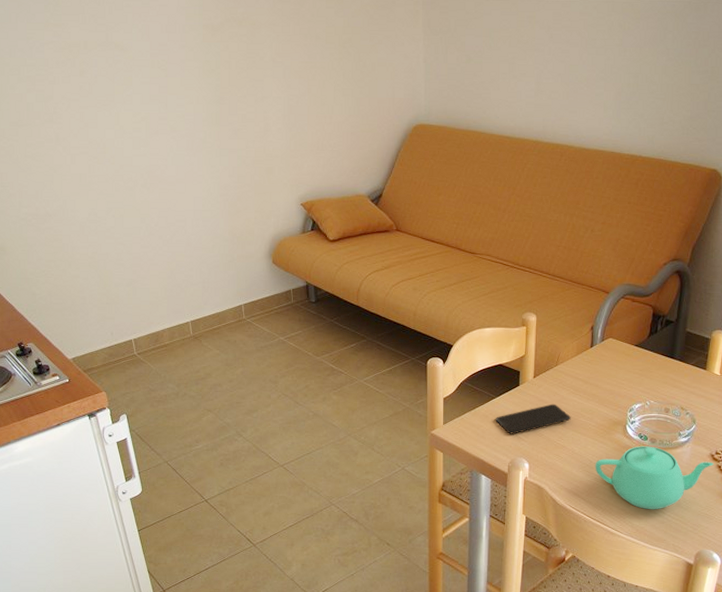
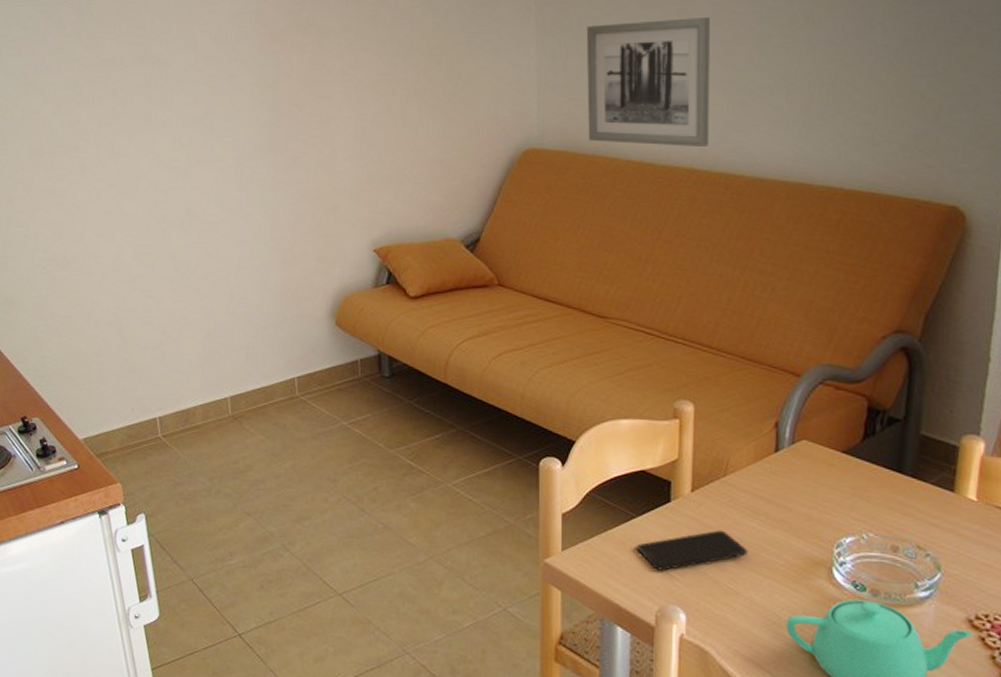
wall art: none [461,23,552,124] -> present [586,16,710,146]

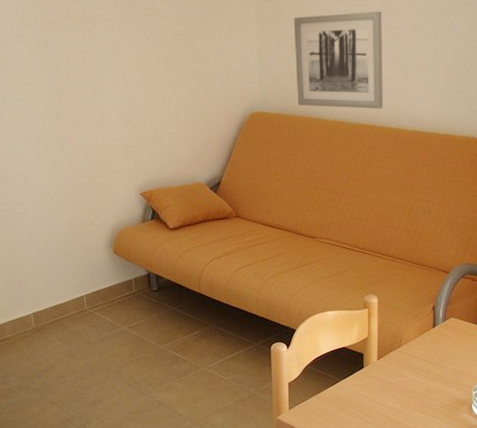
smartphone: present [635,530,748,571] -> none [340,385,416,417]

